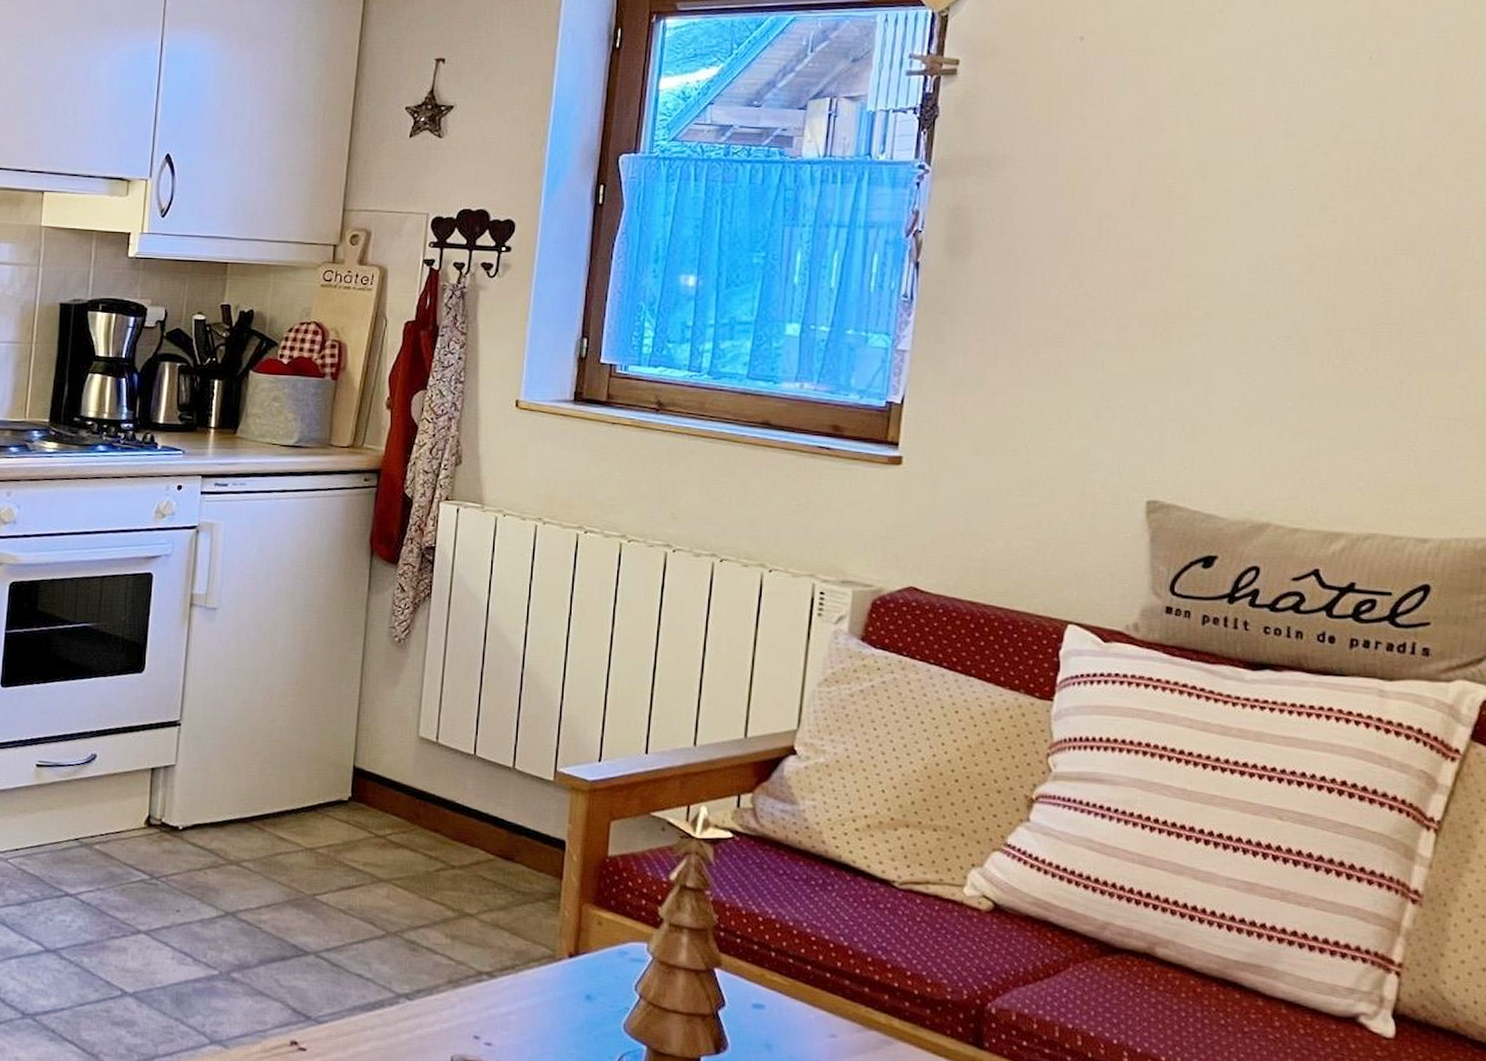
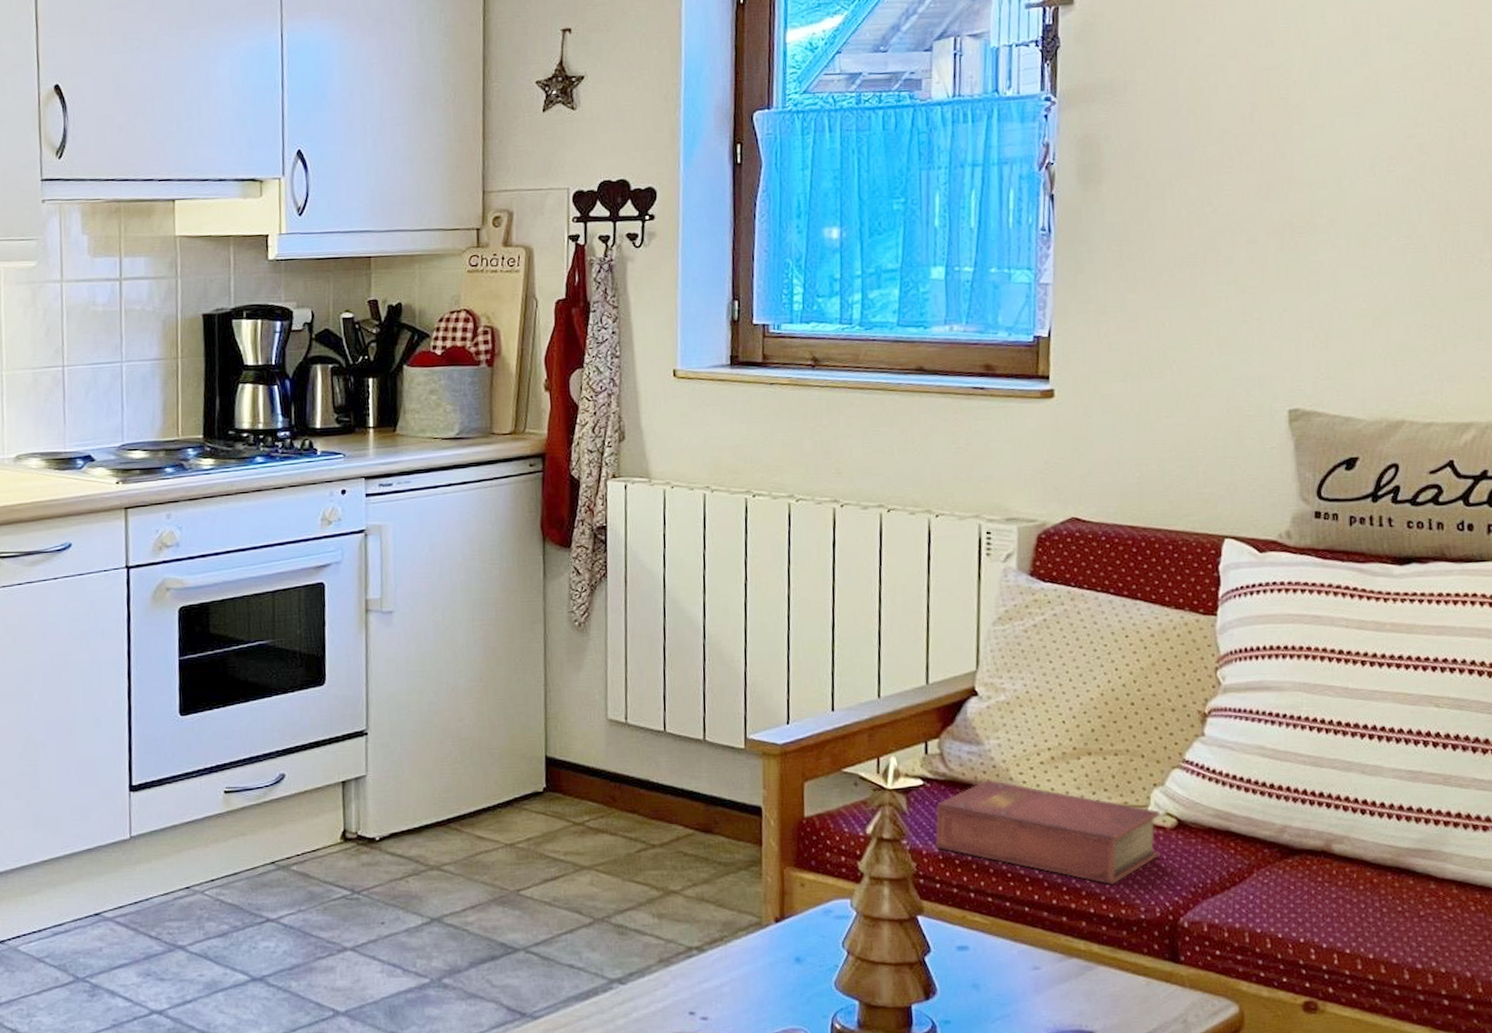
book: none [740,840,976,961] -> present [935,780,1160,885]

